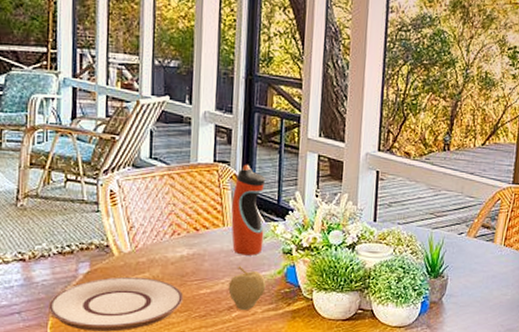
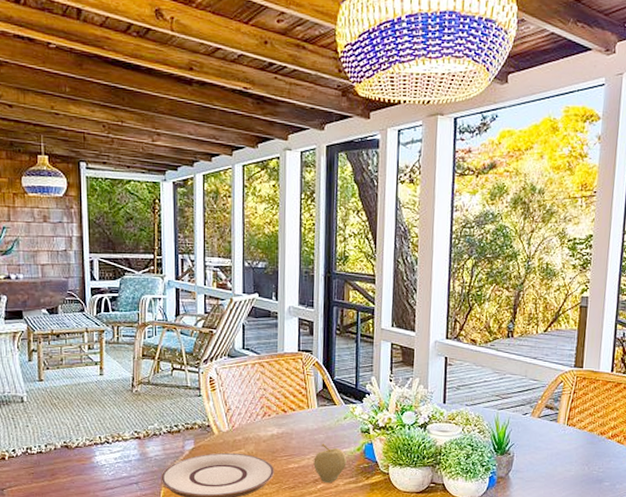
water bottle: present [231,164,266,256] -> none [314,352,345,434]

